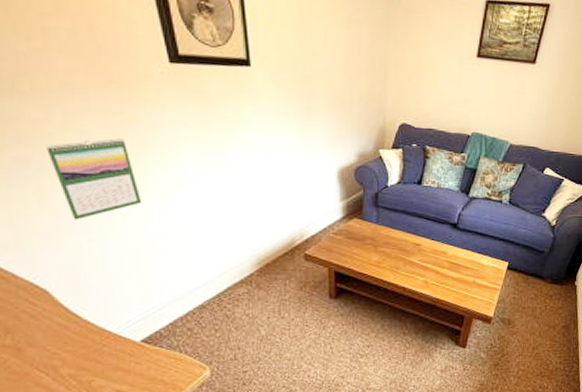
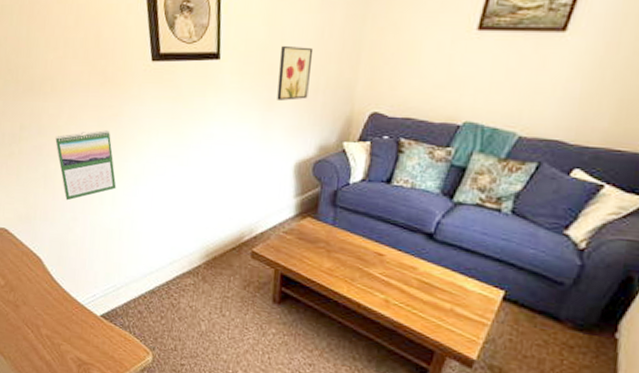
wall art: none [314,57,345,111] -> present [277,45,314,101]

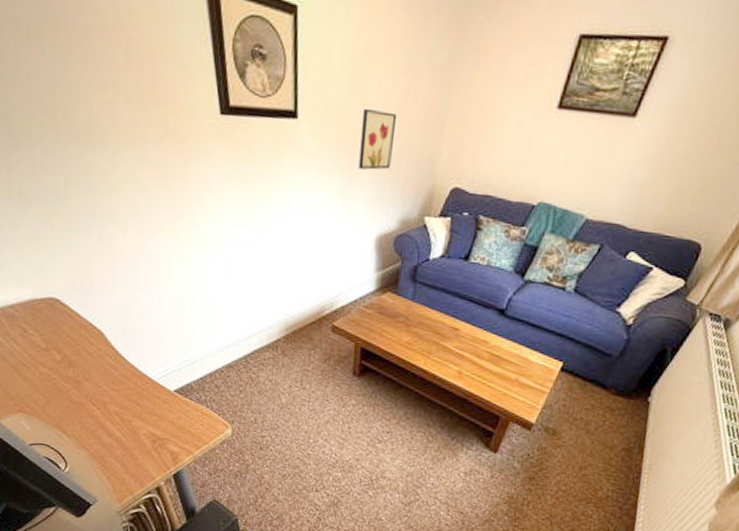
calendar: present [55,130,117,201] -> none [110,191,185,269]

